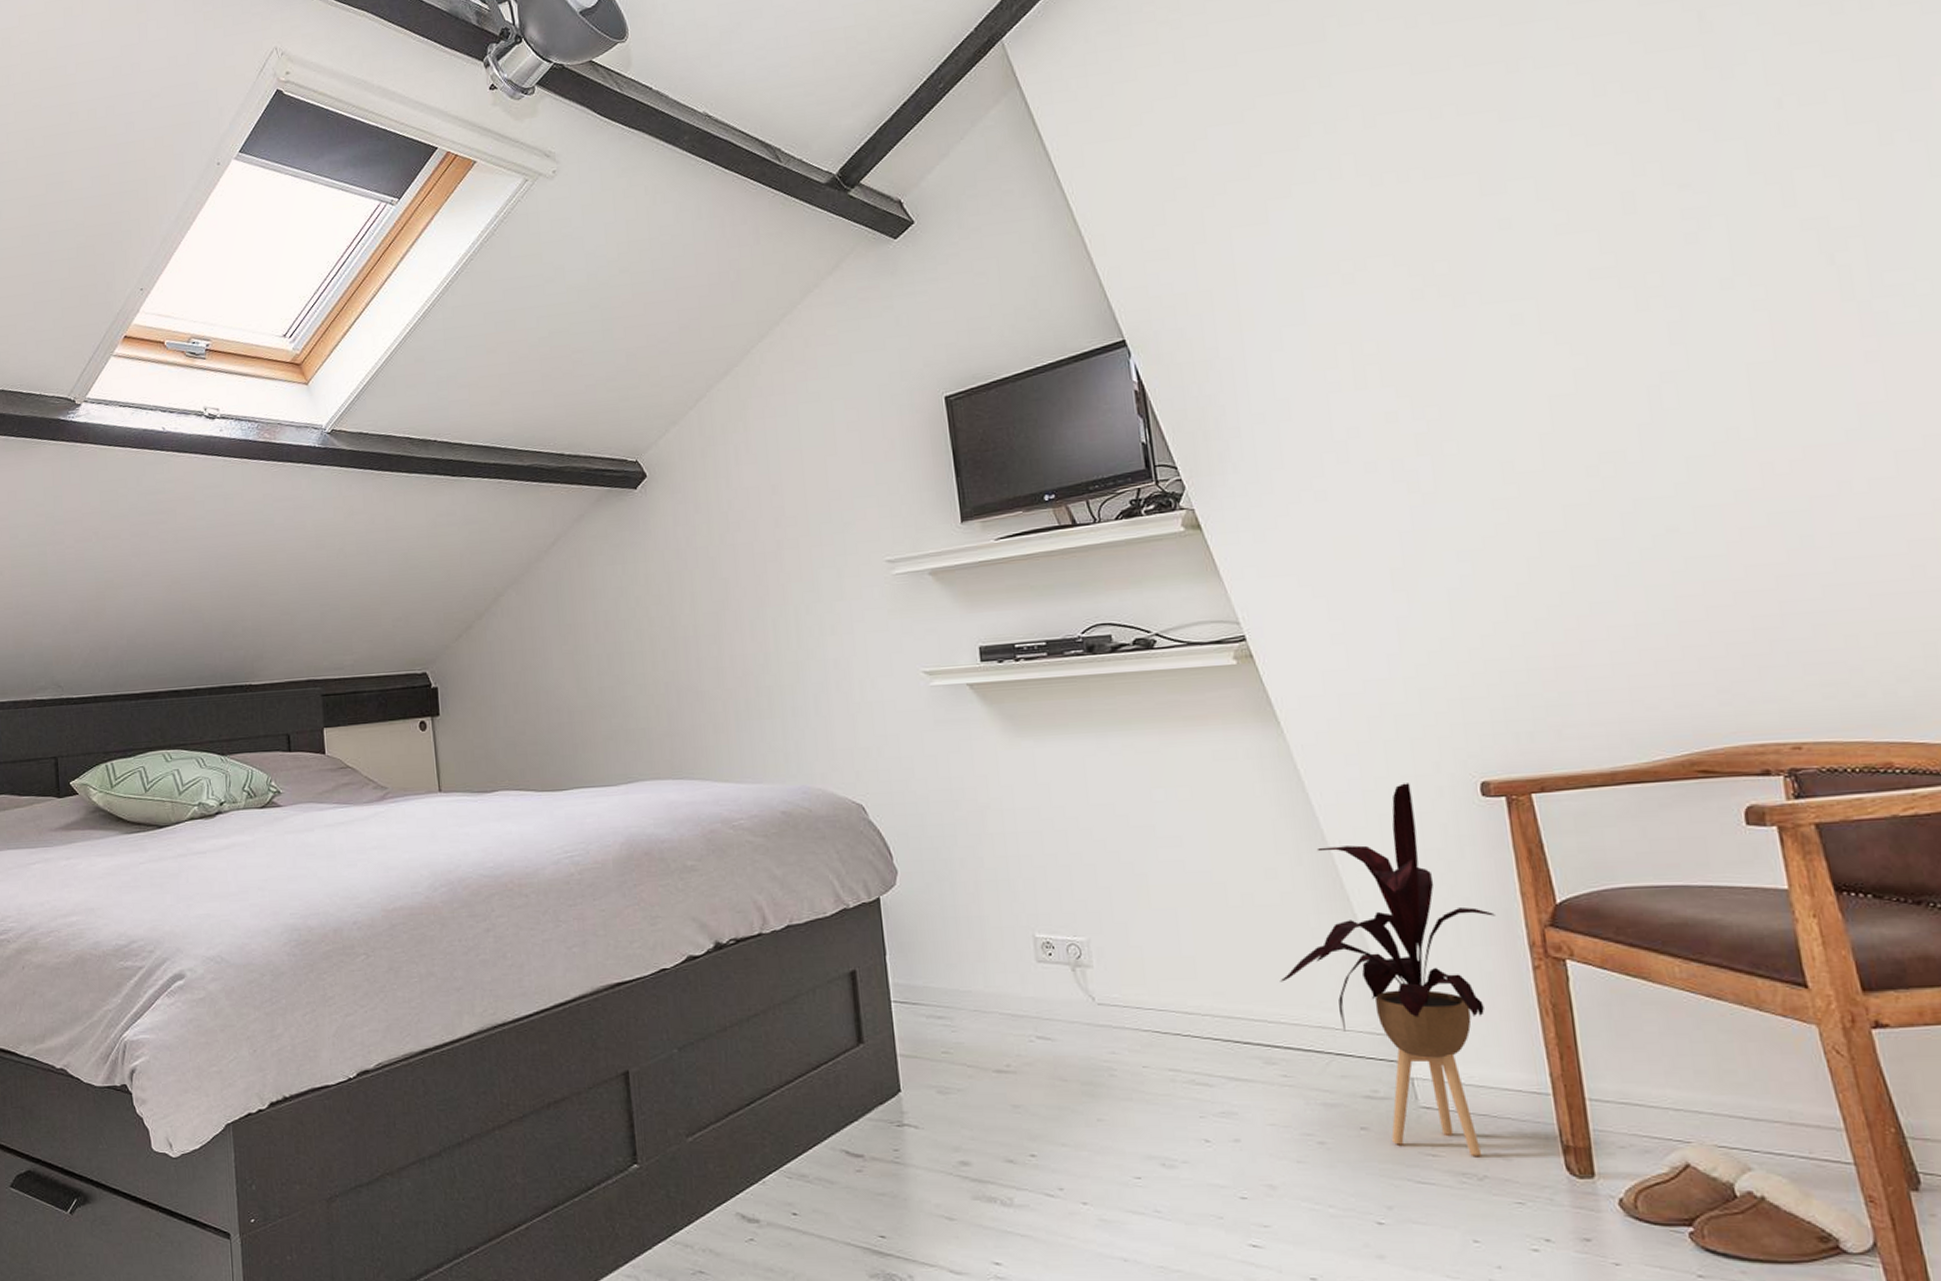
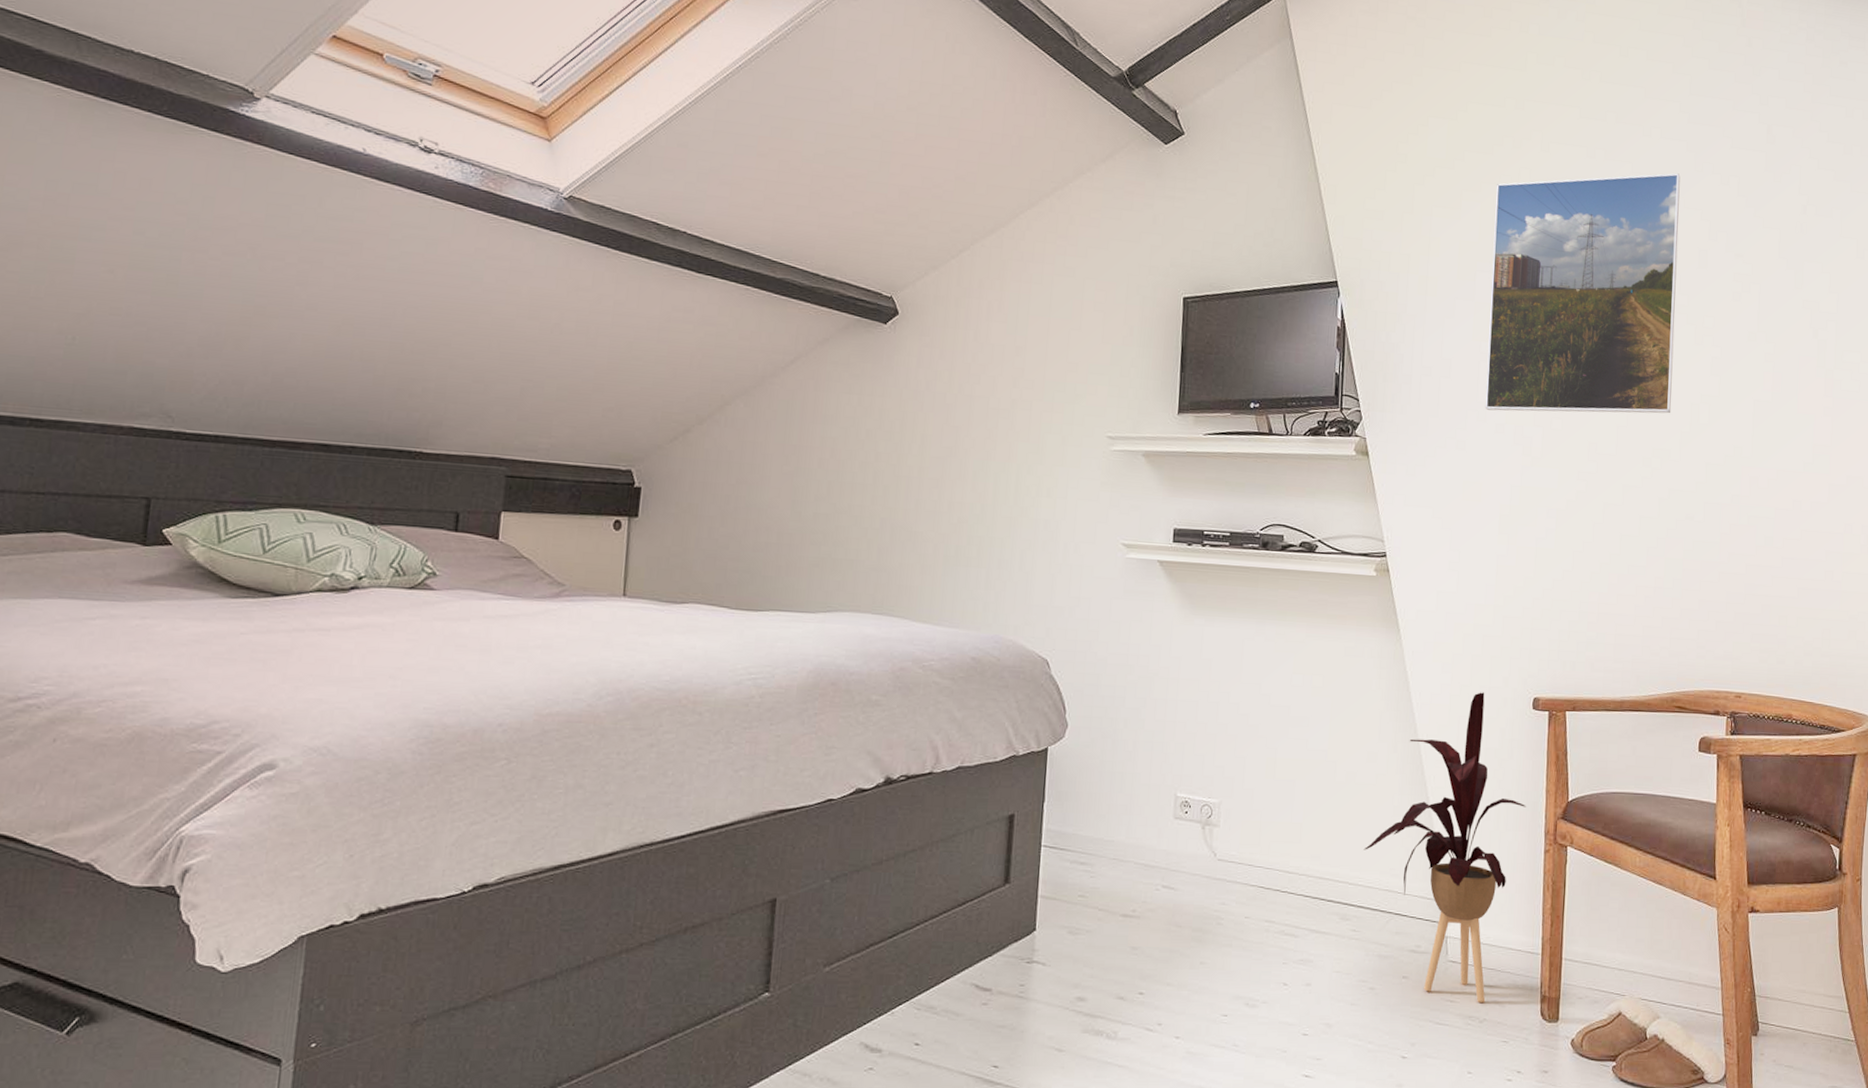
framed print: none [1310,105,1618,449] -> present [1485,173,1680,414]

